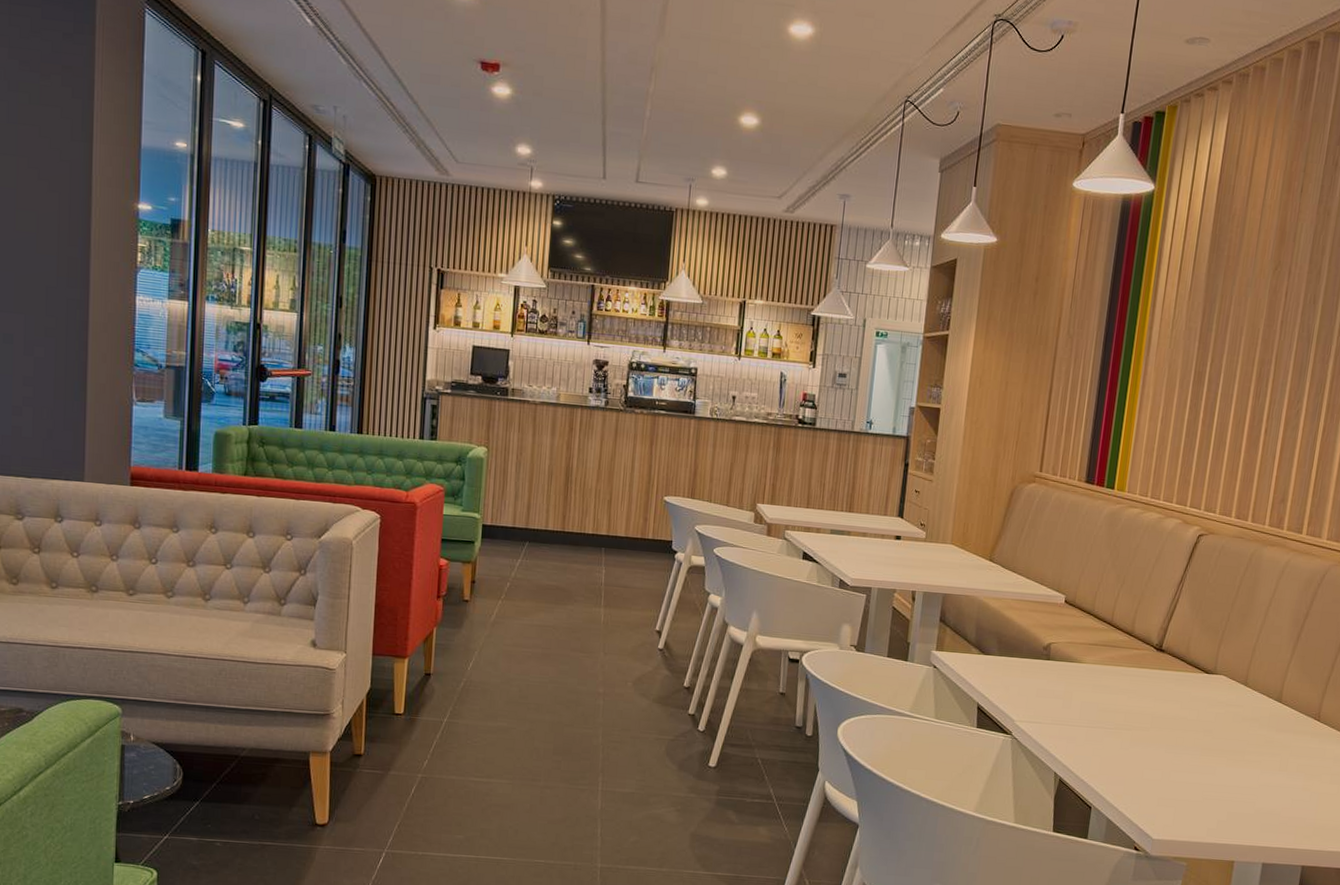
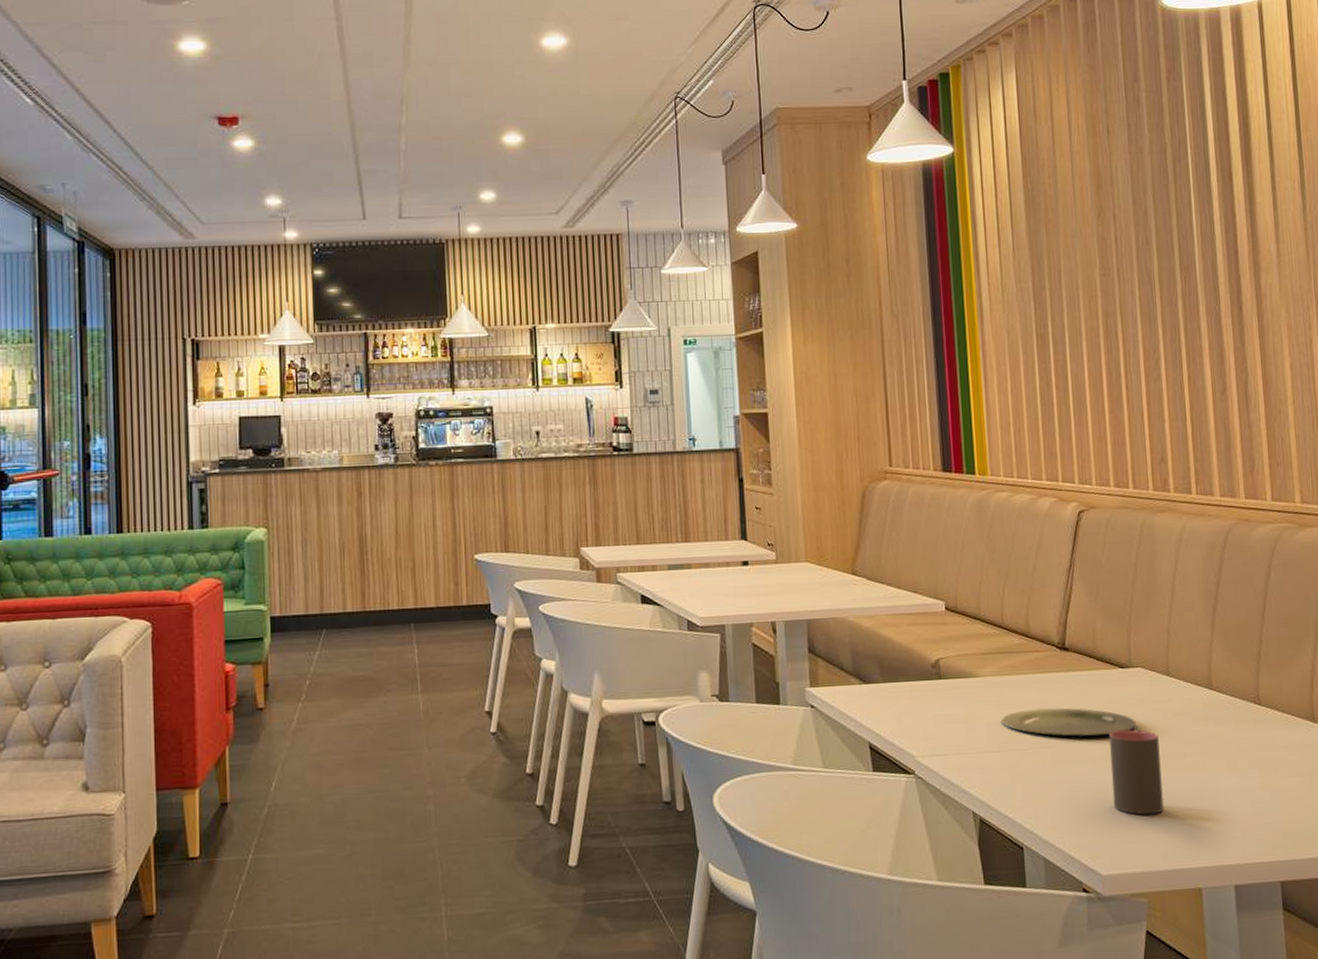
plate: none [1094,696,1210,727] -> present [1002,708,1137,737]
cup: none [1174,724,1226,797] -> present [1109,729,1164,815]

